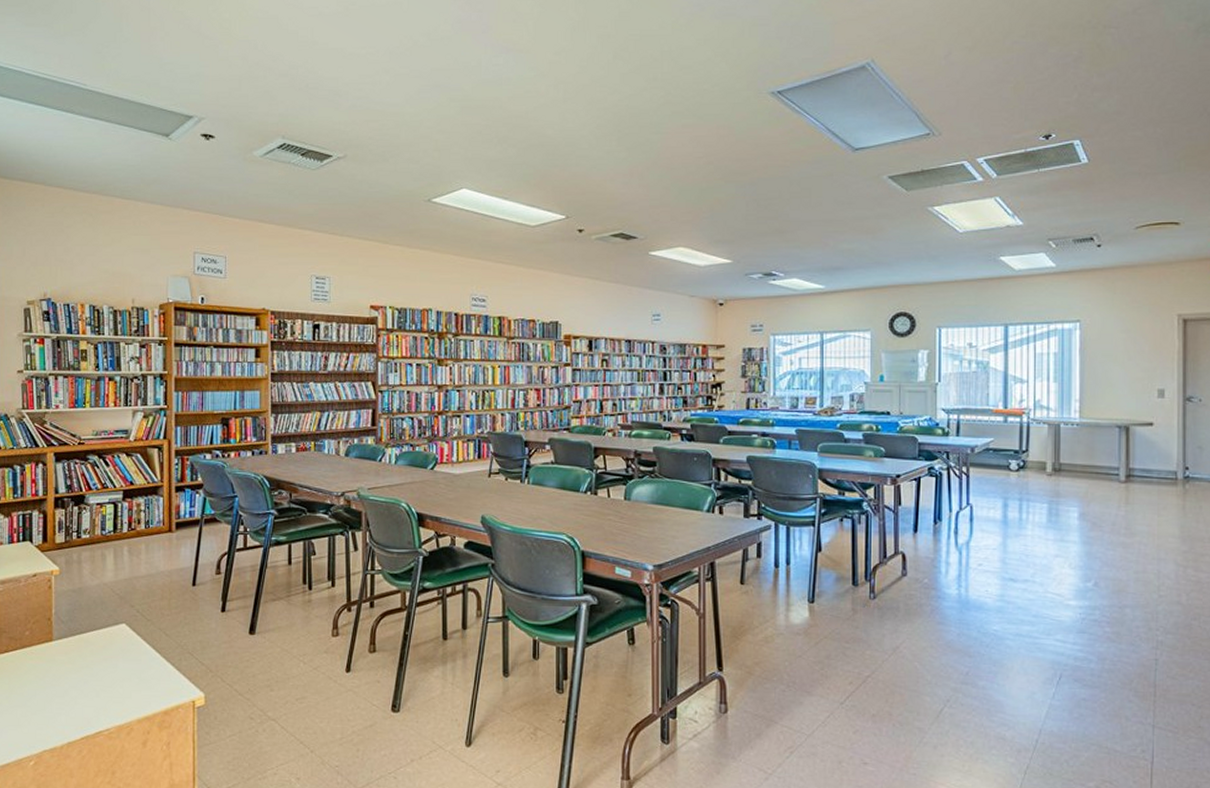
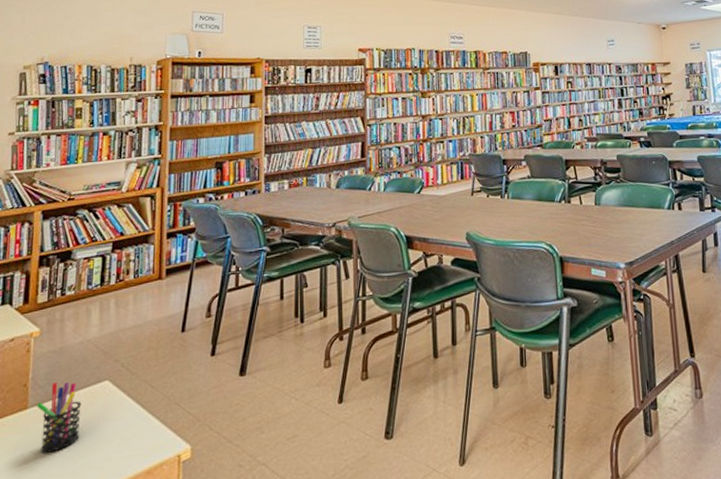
pen holder: none [60,620,102,683] -> present [36,381,82,453]

